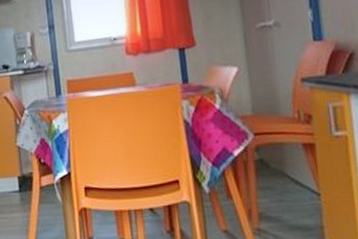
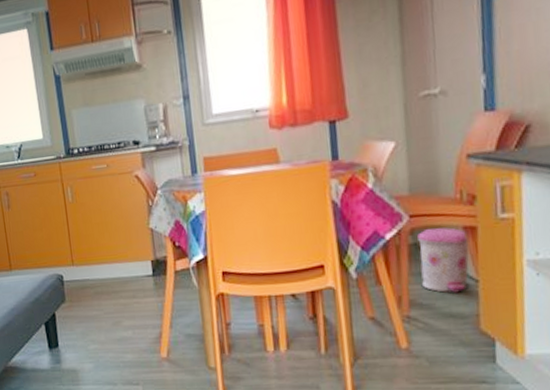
trash can: none [262,144,313,206] -> present [418,227,470,293]

